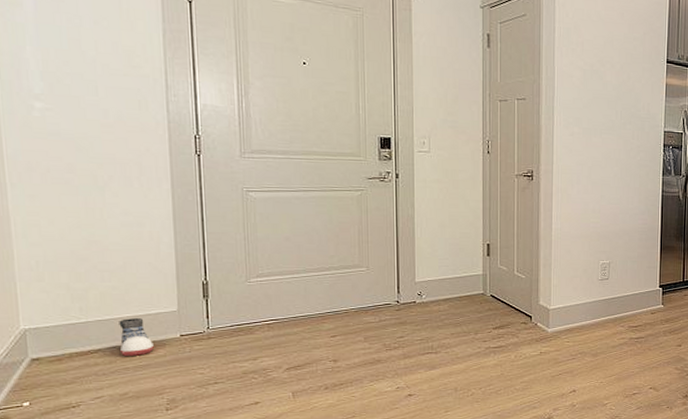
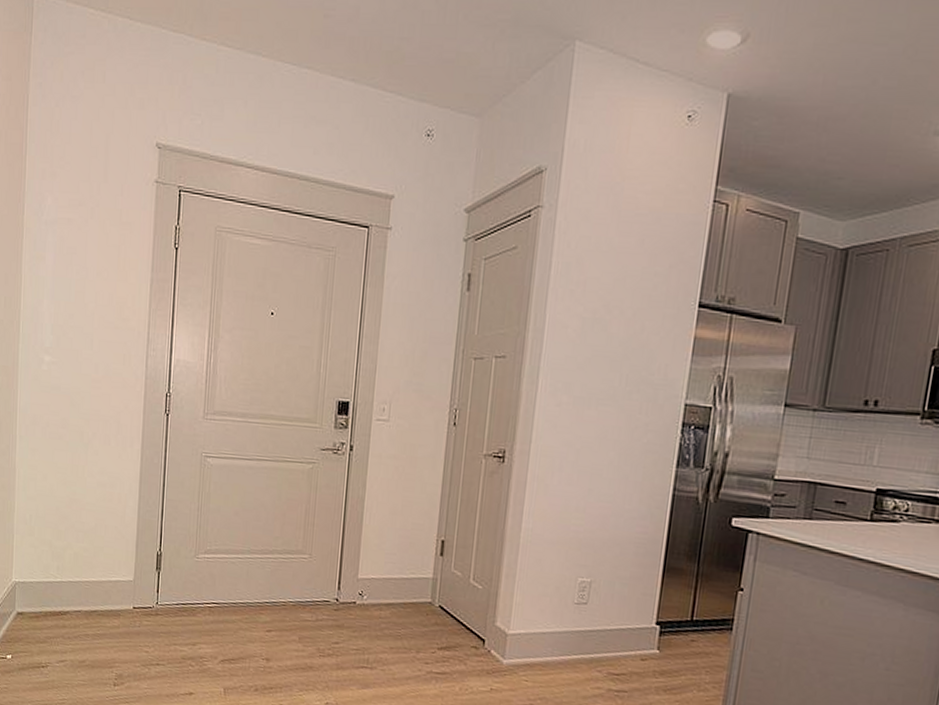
shoe: present [119,318,154,356] -> none [83,582,111,624]

